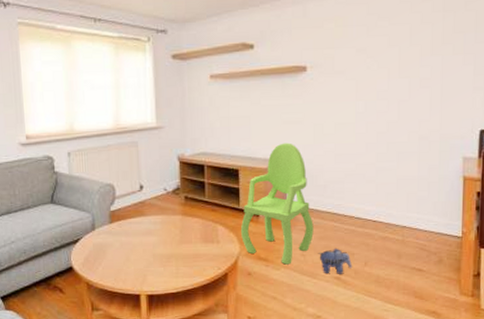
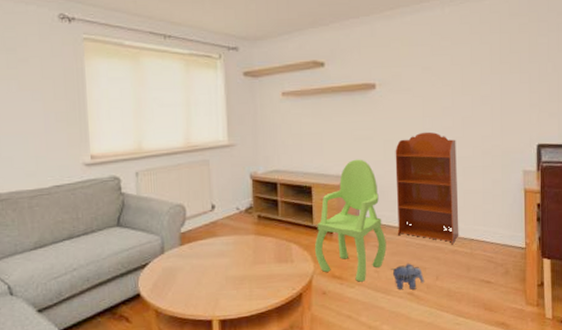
bookcase: none [325,115,391,232] -> present [395,131,459,245]

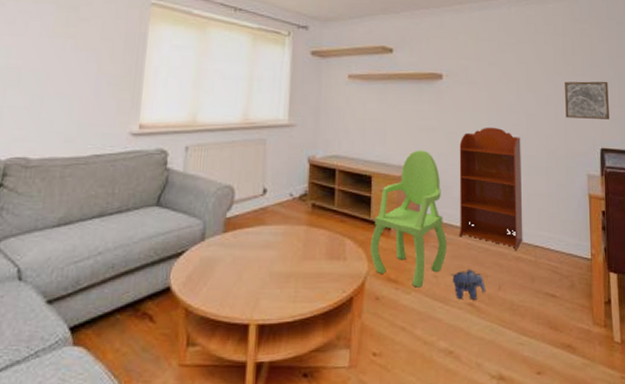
wall art: none [501,76,547,117] -> present [565,81,609,119]

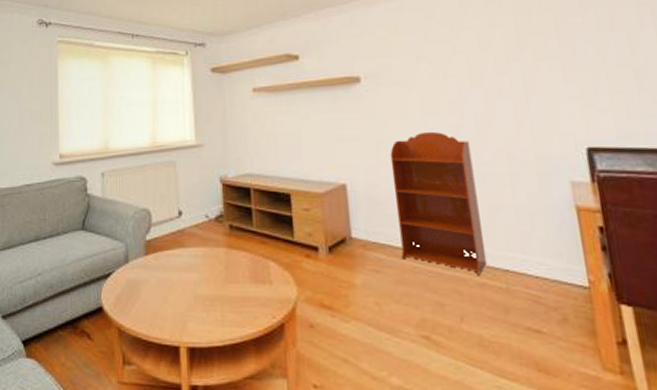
armchair: present [371,150,447,288] -> none [297,163,389,316]
plush toy: present [451,268,486,300] -> none [396,295,444,332]
wall art: present [565,81,609,119] -> none [523,63,596,113]

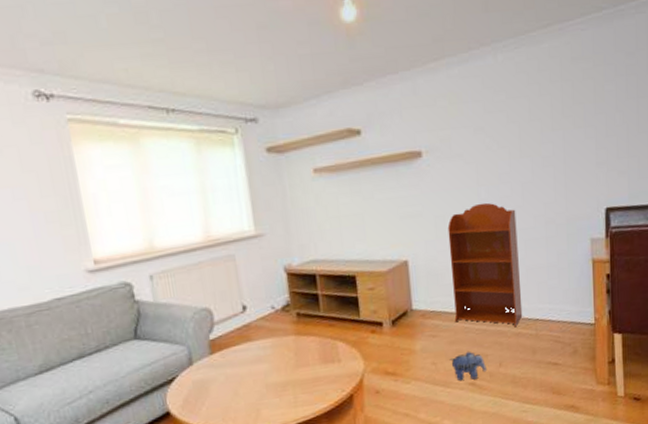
plush toy: none [396,295,444,332] -> present [449,351,486,381]

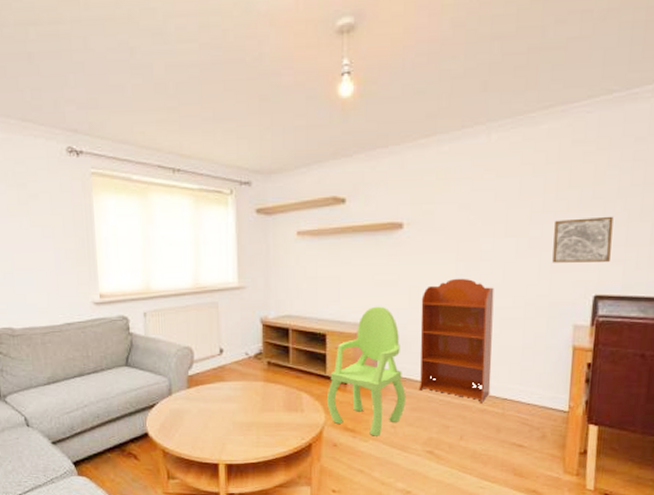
armchair: none [363,239,444,377] -> present [327,306,406,436]
plush toy: present [449,351,486,381] -> none [409,420,446,448]
wall art: none [564,129,616,180] -> present [552,216,614,263]

